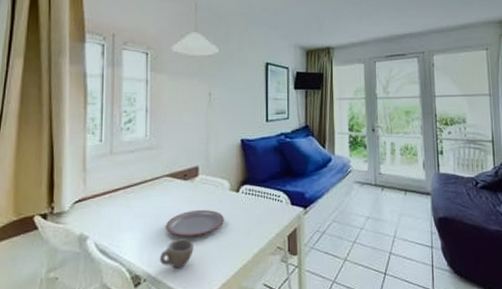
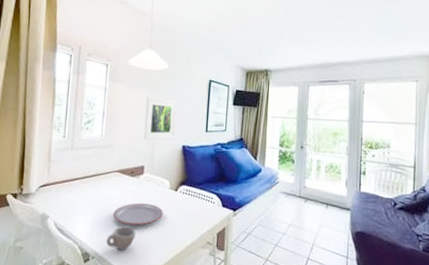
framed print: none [195,87,231,136] -> present [143,97,177,140]

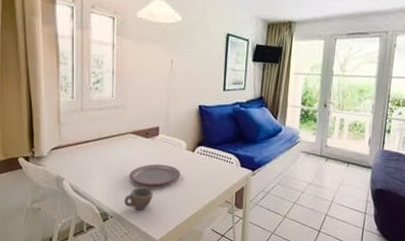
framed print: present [143,97,177,140] -> none [157,53,192,100]

